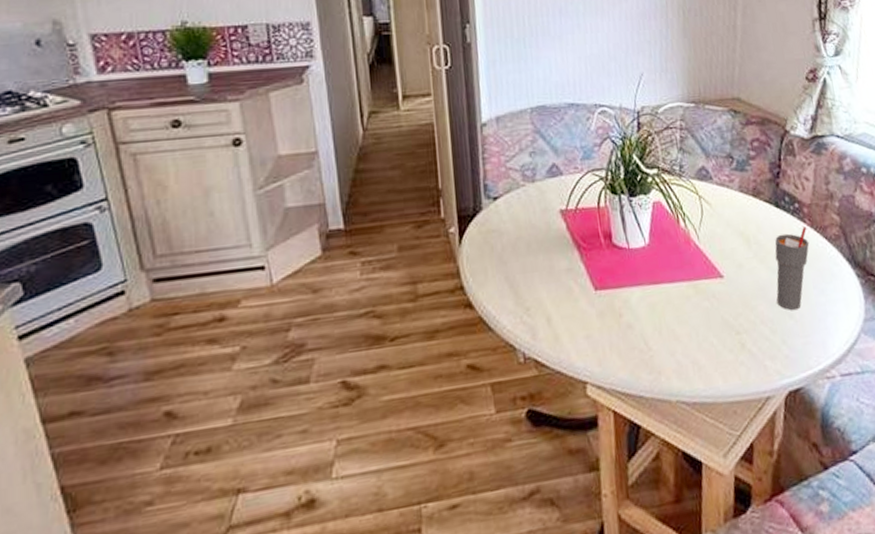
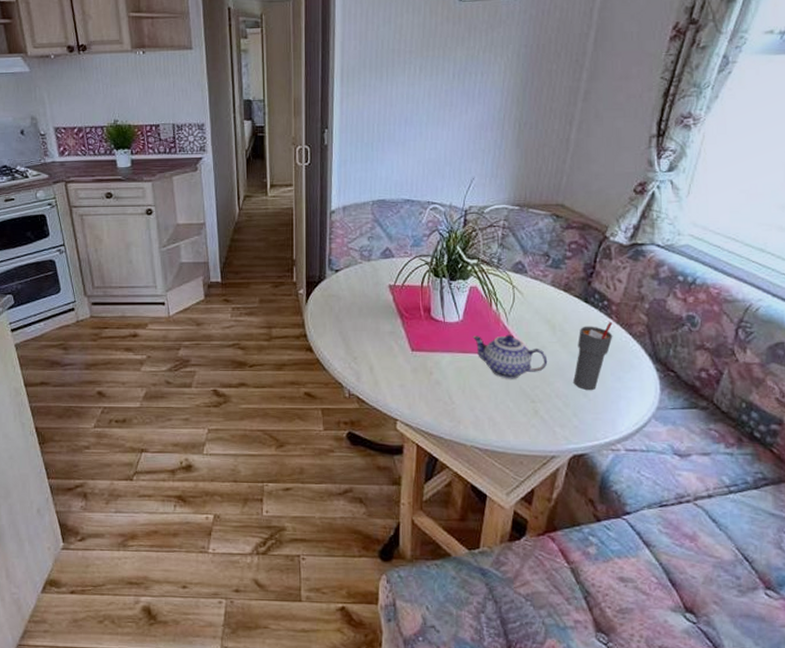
teapot: none [662,254,748,310] -> present [472,334,548,379]

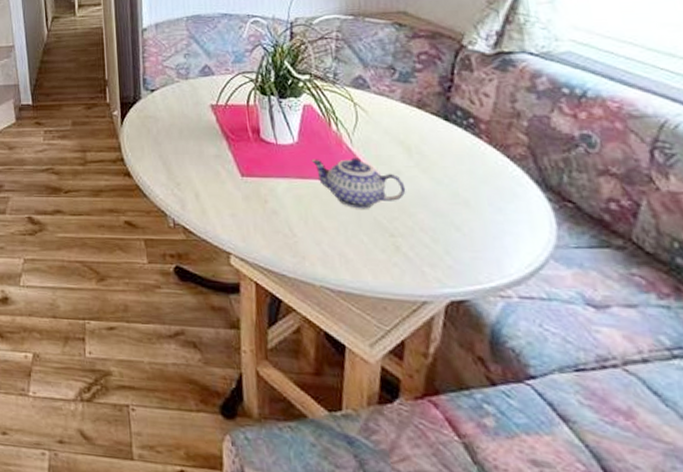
cup: present [573,322,613,390] -> none [440,143,486,223]

